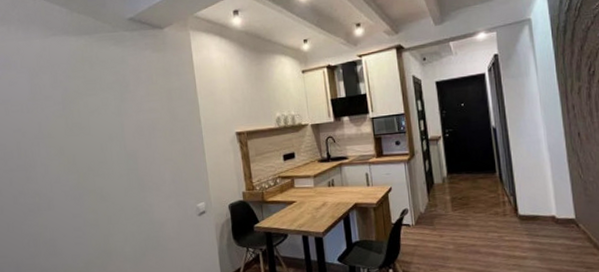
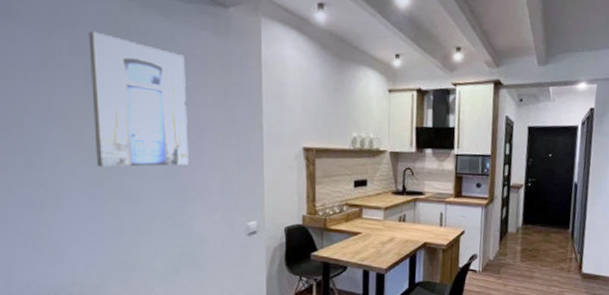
wall art: none [63,66,145,173] -> present [88,31,189,167]

